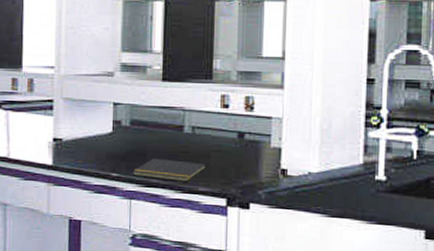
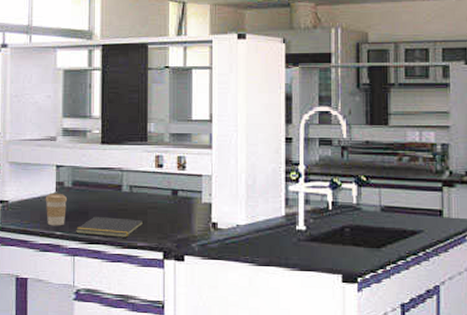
coffee cup: none [101,132,125,167] -> present [45,193,68,226]

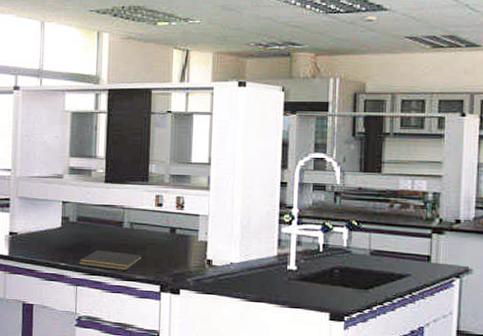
coffee cup: present [45,193,68,226] -> none [51,227,72,258]

